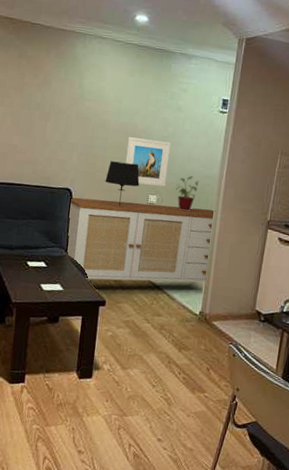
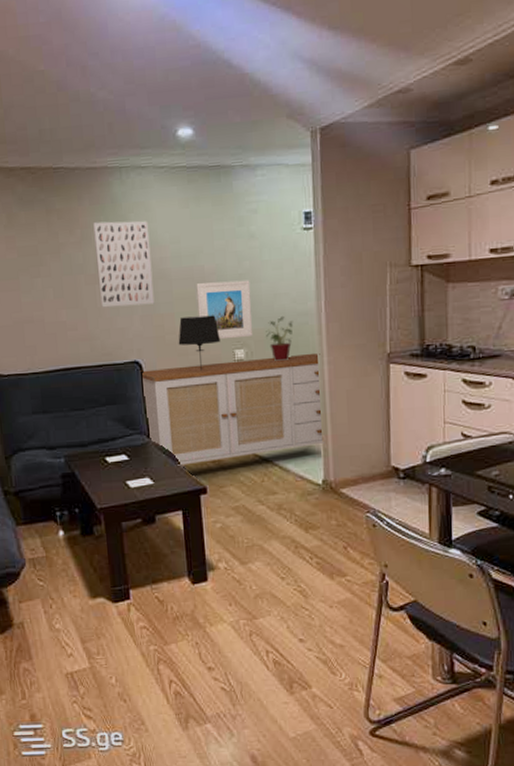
wall art: none [48,72,100,146] -> present [93,220,155,308]

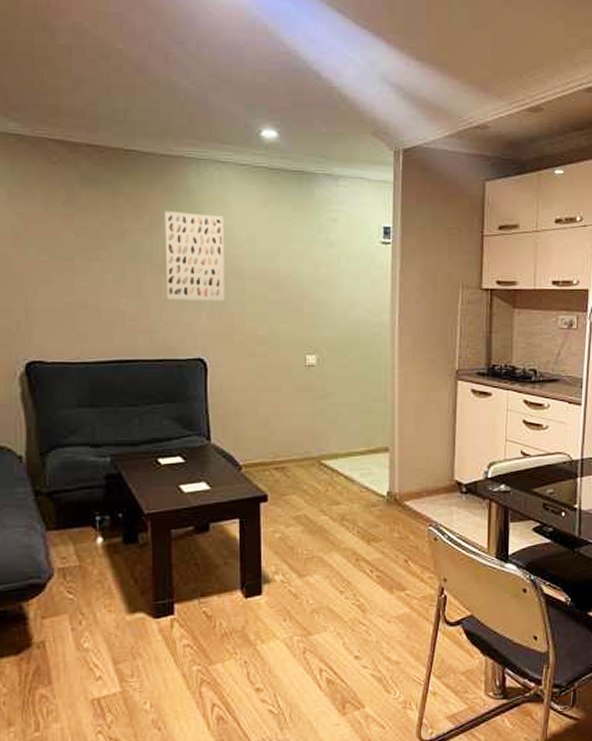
sideboard: present [139,353,325,466] -> none [203,364,392,471]
table lamp: present [178,315,221,370] -> none [247,318,292,373]
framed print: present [196,280,253,340] -> none [270,285,326,344]
potted plant: present [266,315,293,362] -> none [339,325,367,371]

